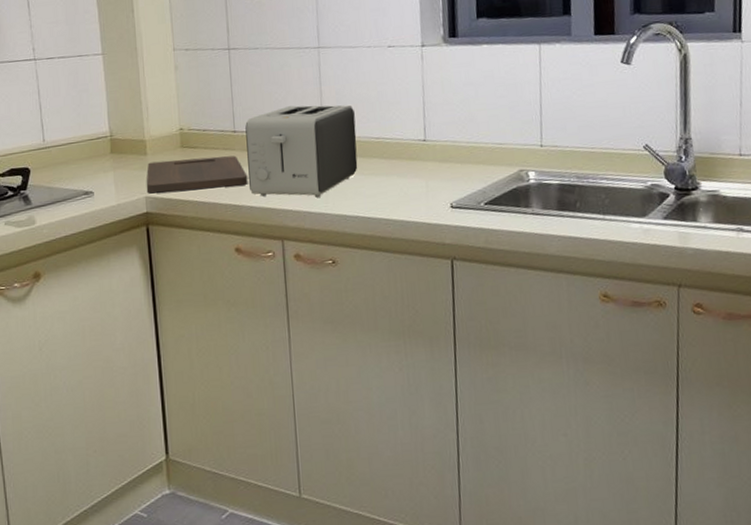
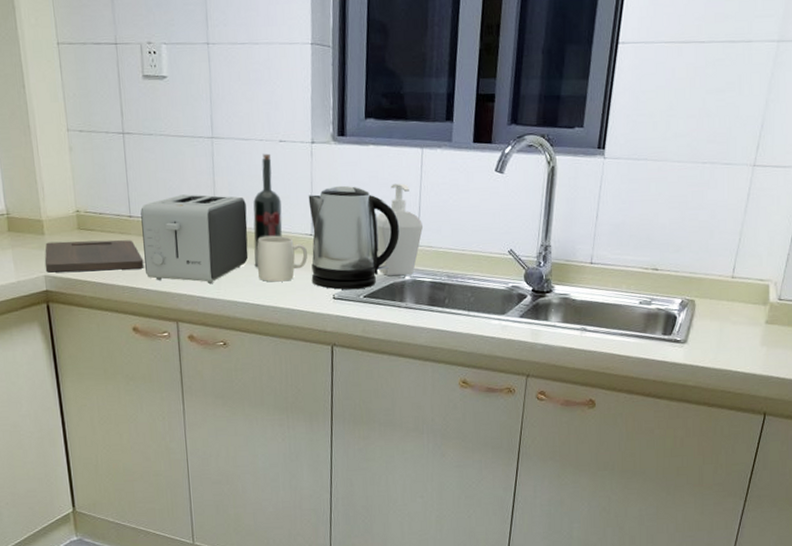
wine bottle: none [362,59,394,177] -> present [253,153,283,267]
mug: none [366,143,421,193] -> present [256,235,307,282]
kettle: none [420,87,521,198] -> present [308,185,400,290]
soap bottle: none [494,81,546,180] -> present [376,183,423,276]

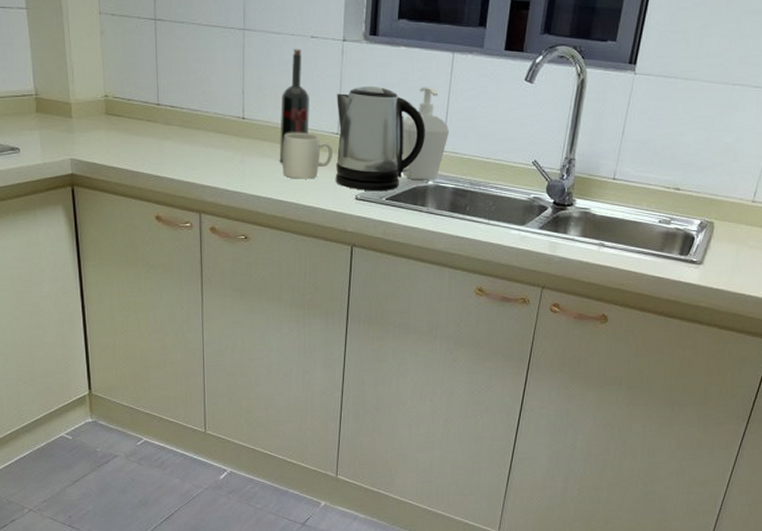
cutting board: present [44,239,144,273] -> none [71,125,170,157]
toaster: present [140,194,249,284] -> none [169,85,275,177]

